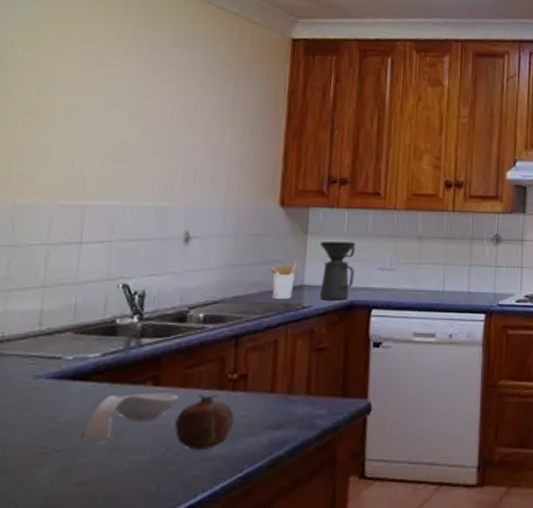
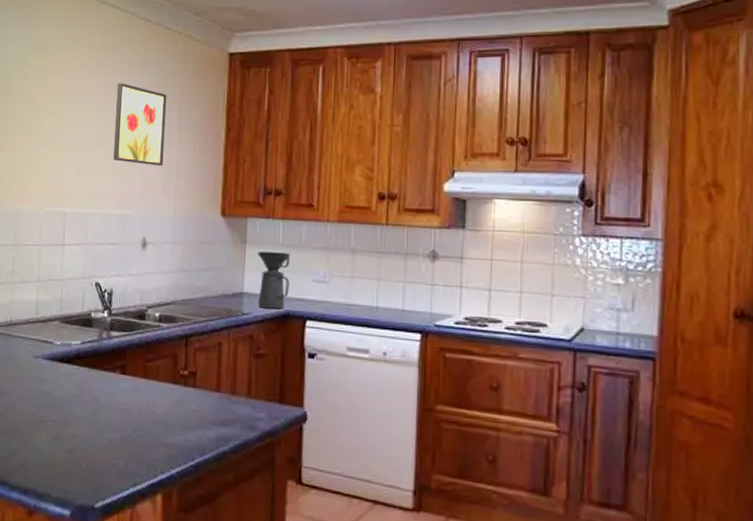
spoon rest: present [81,393,178,443] -> none [69,378,140,418]
wall art: none [150,62,219,154] -> present [113,83,167,167]
fruit: present [175,394,235,451] -> none [138,386,186,437]
utensil holder: present [270,261,298,300] -> none [213,269,238,306]

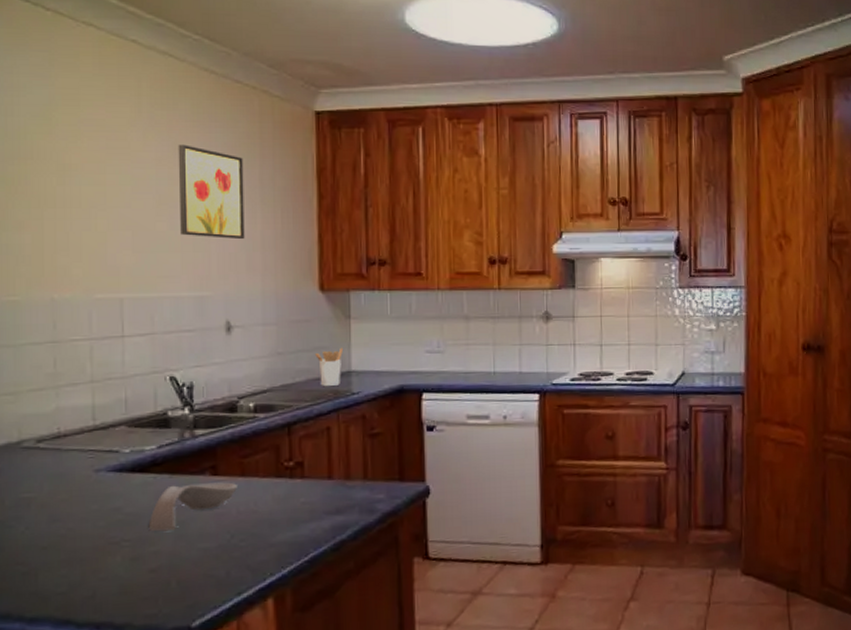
spoon rest: none [69,378,140,418] -> present [148,482,237,532]
utensil holder: none [213,269,238,306] -> present [315,347,344,387]
coffee maker: present [258,251,291,309] -> none [365,325,402,385]

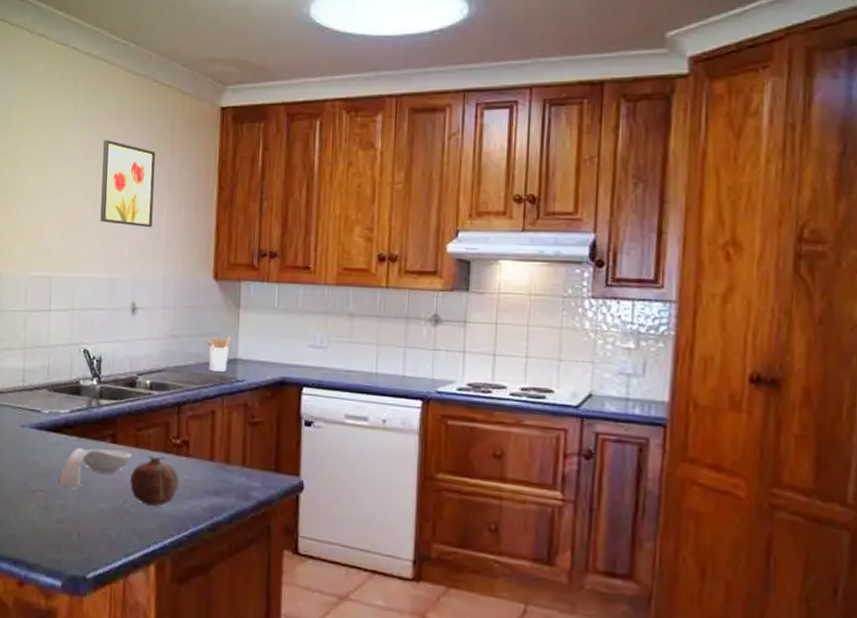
fruit: none [237,482,295,537] -> present [130,455,179,507]

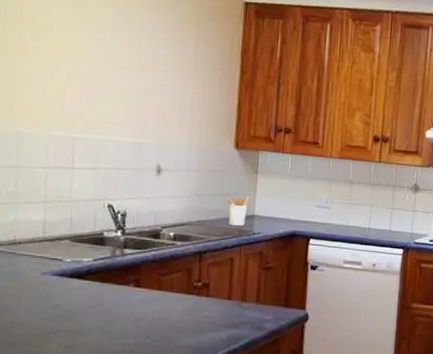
spoon rest: present [58,447,132,488] -> none [80,291,155,327]
wall art: present [100,140,156,228] -> none [126,17,183,100]
fruit: present [130,455,179,507] -> none [153,297,200,340]

